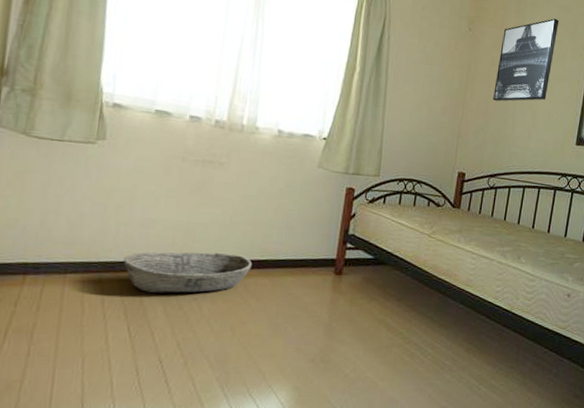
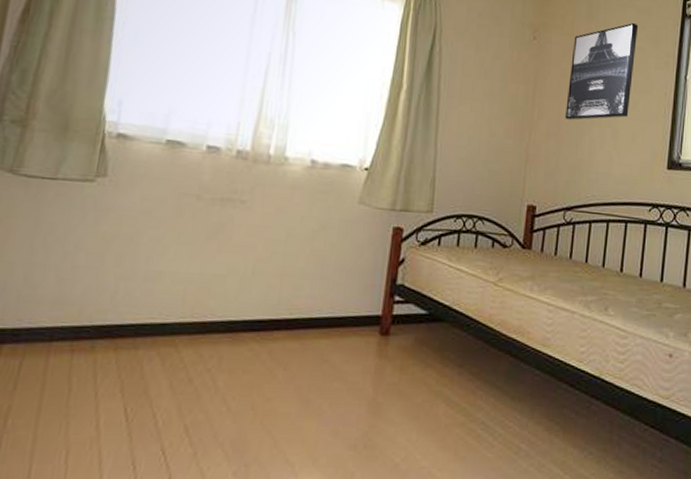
basket: present [123,252,252,293] -> none [122,310,279,363]

